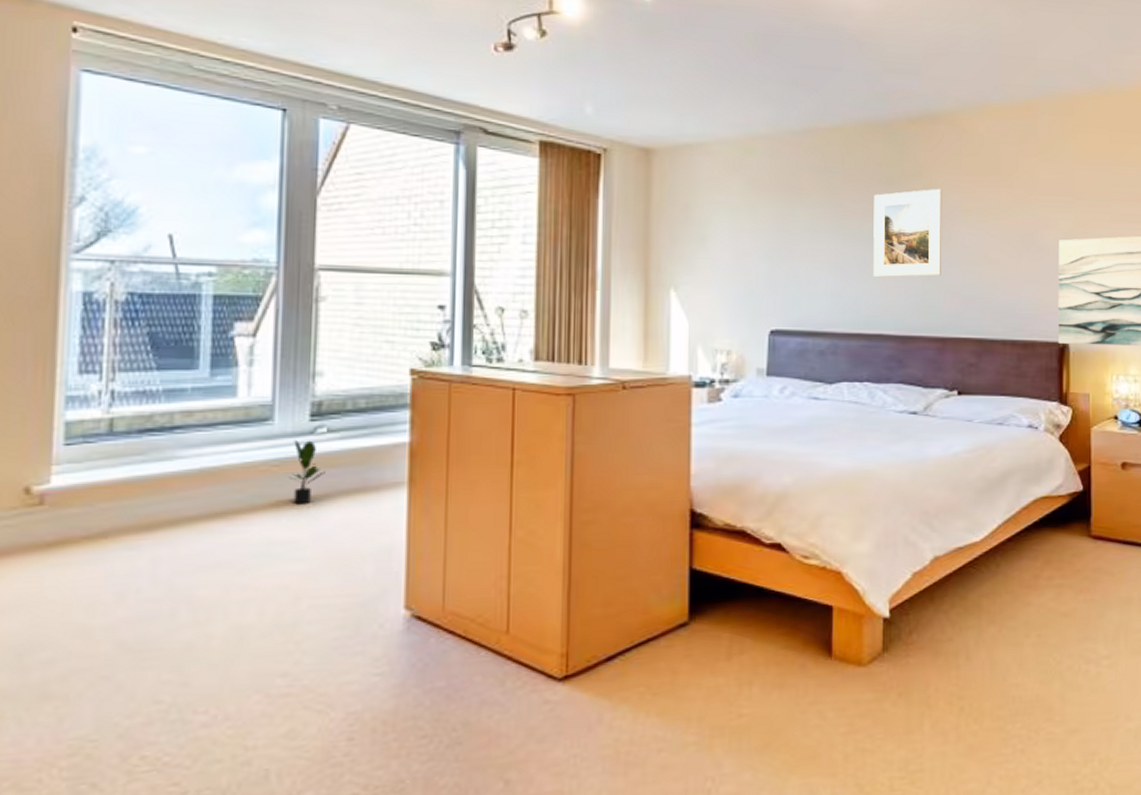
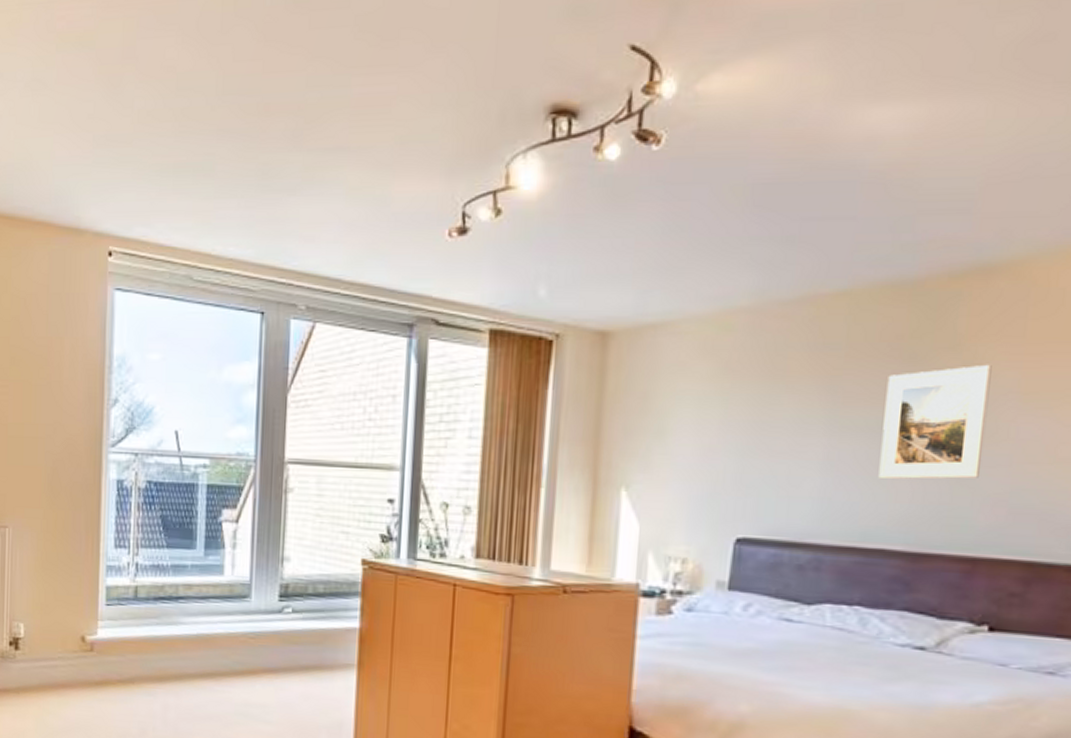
potted plant: present [289,440,325,505] -> none [262,617,290,675]

